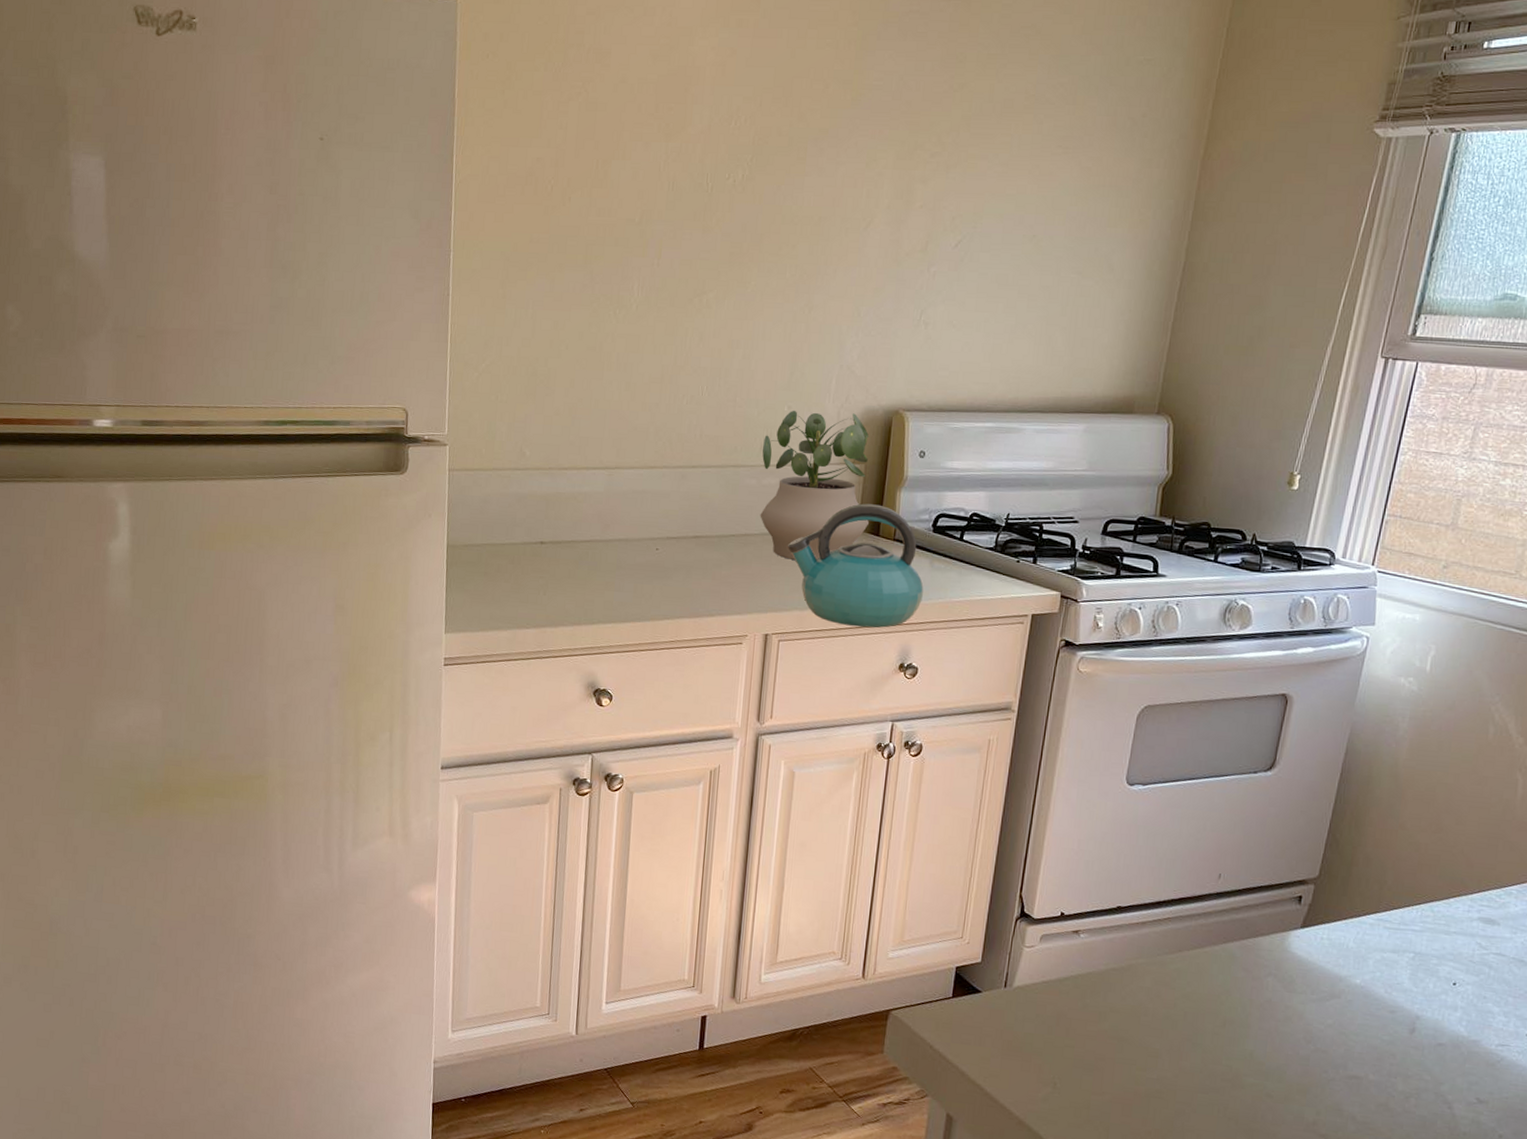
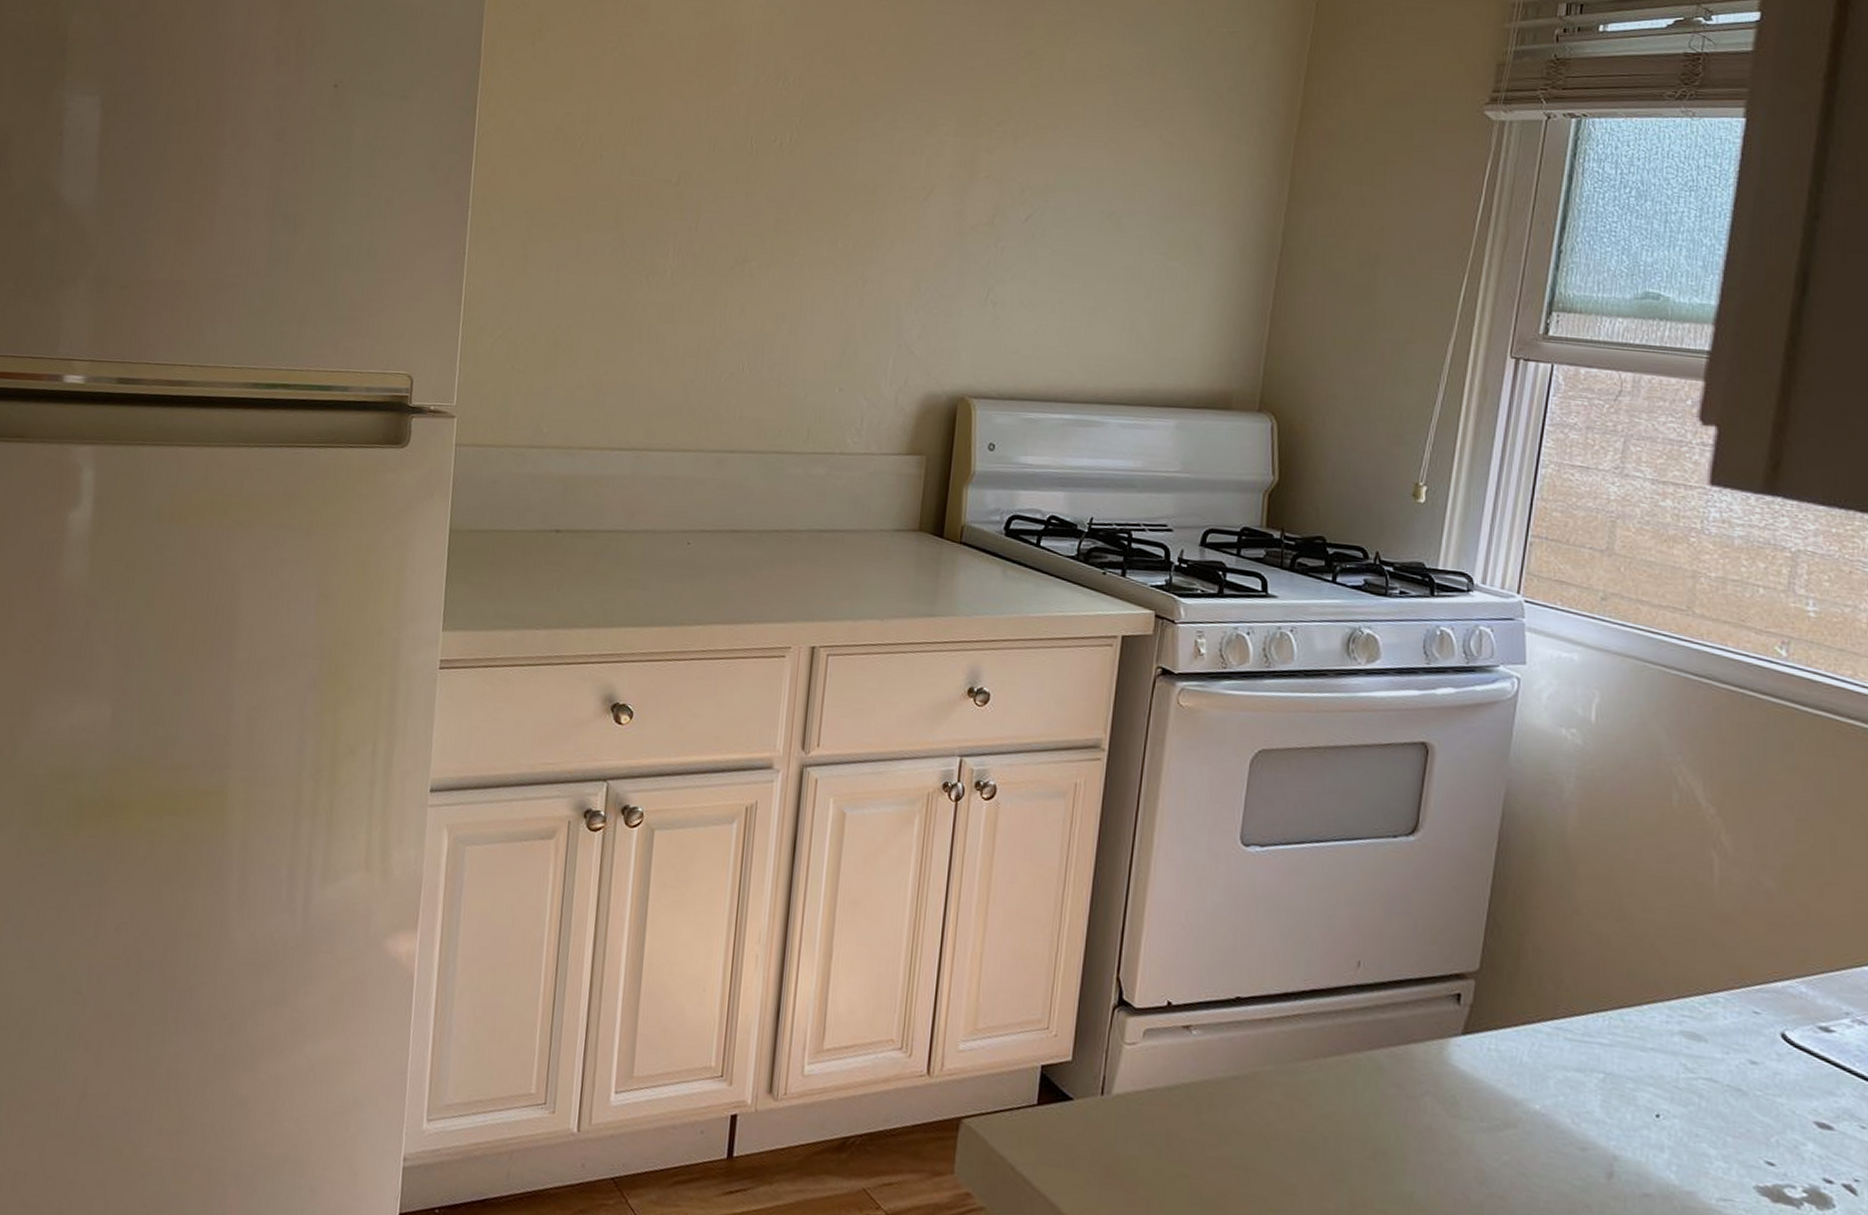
potted plant: present [760,411,870,560] -> none [806,393,932,563]
kettle: present [787,503,924,628] -> none [837,500,995,645]

